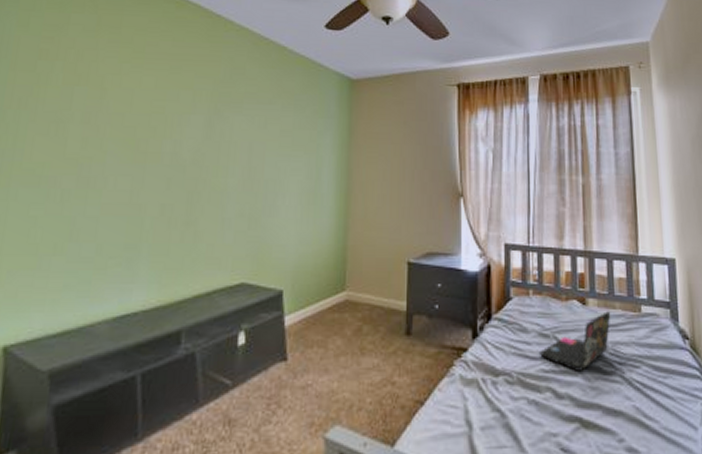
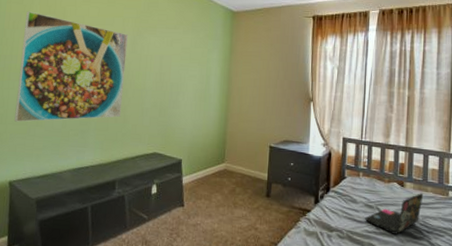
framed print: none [15,82,201,251] -> present [14,11,128,122]

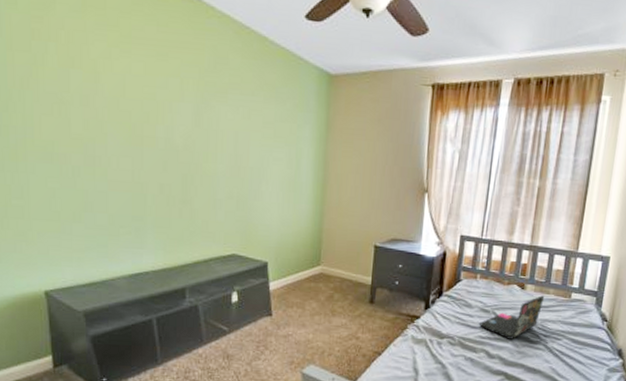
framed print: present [14,11,128,122] -> none [38,63,189,217]

